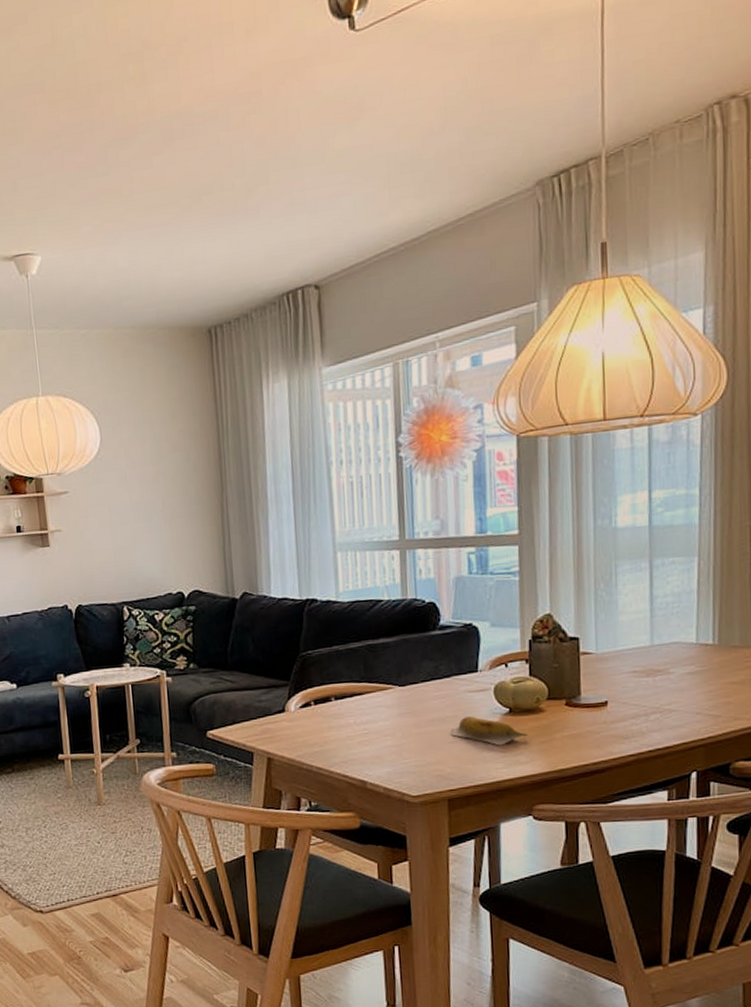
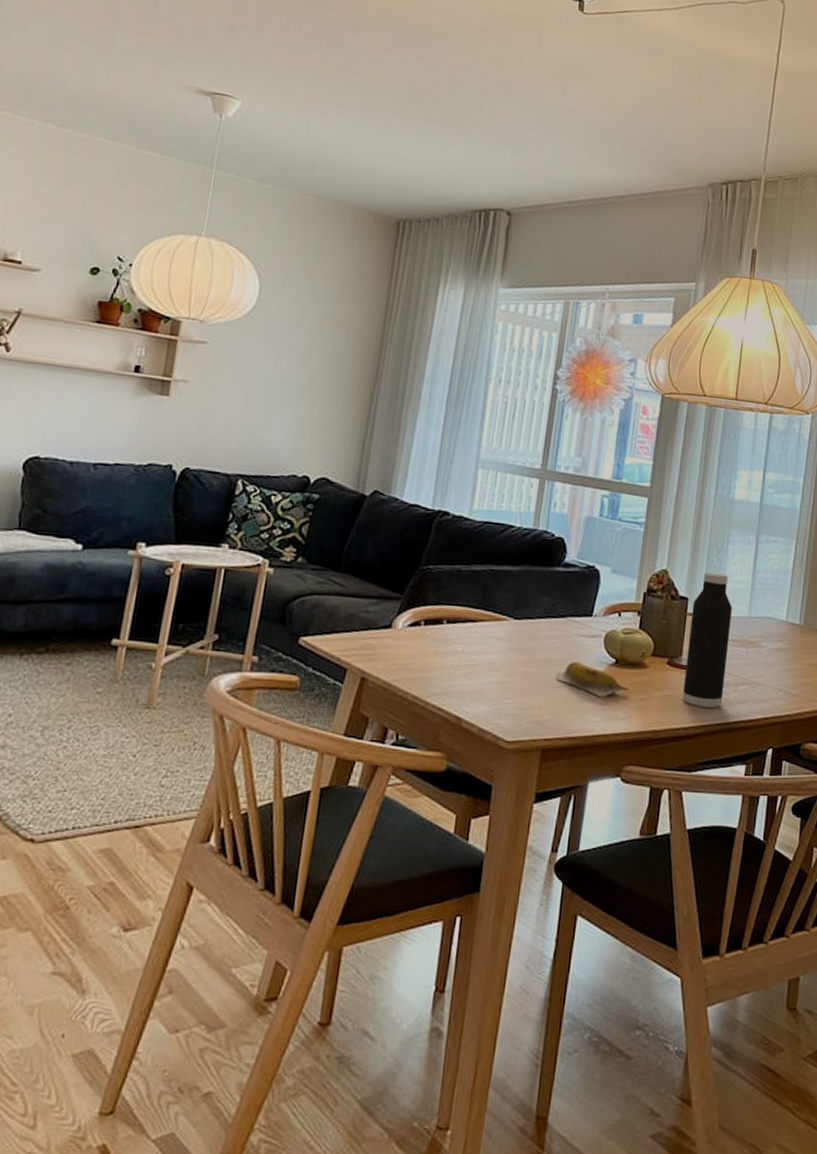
water bottle: none [585,606,633,742] -> present [682,572,732,708]

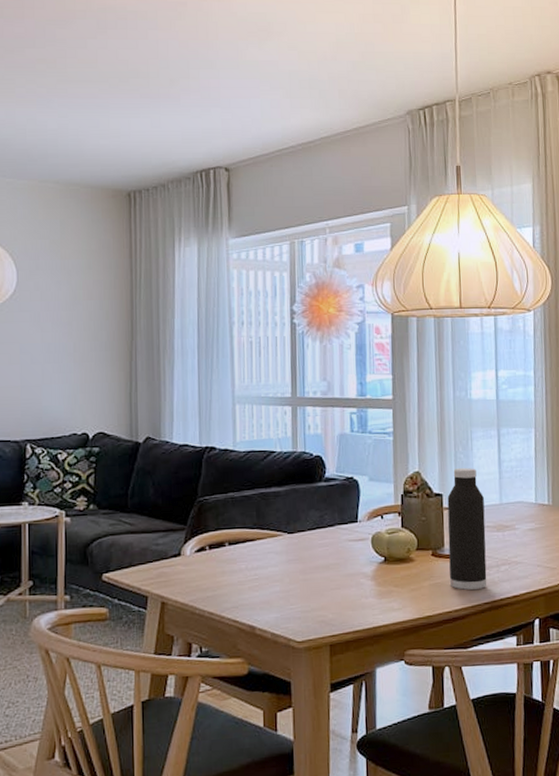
banana: present [555,662,630,698] -> none [333,564,401,593]

